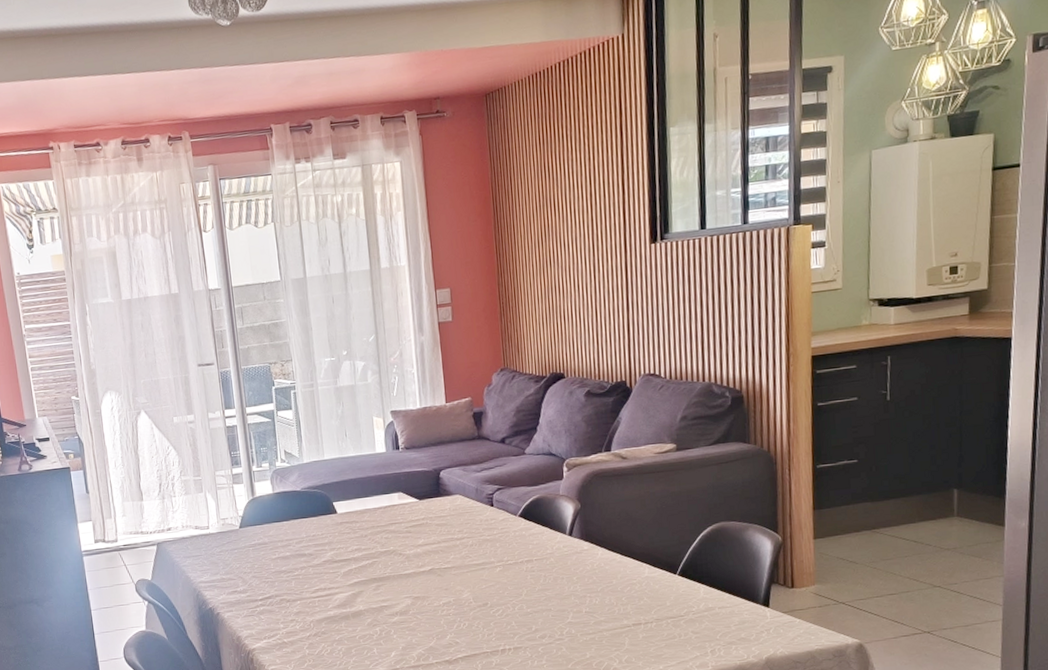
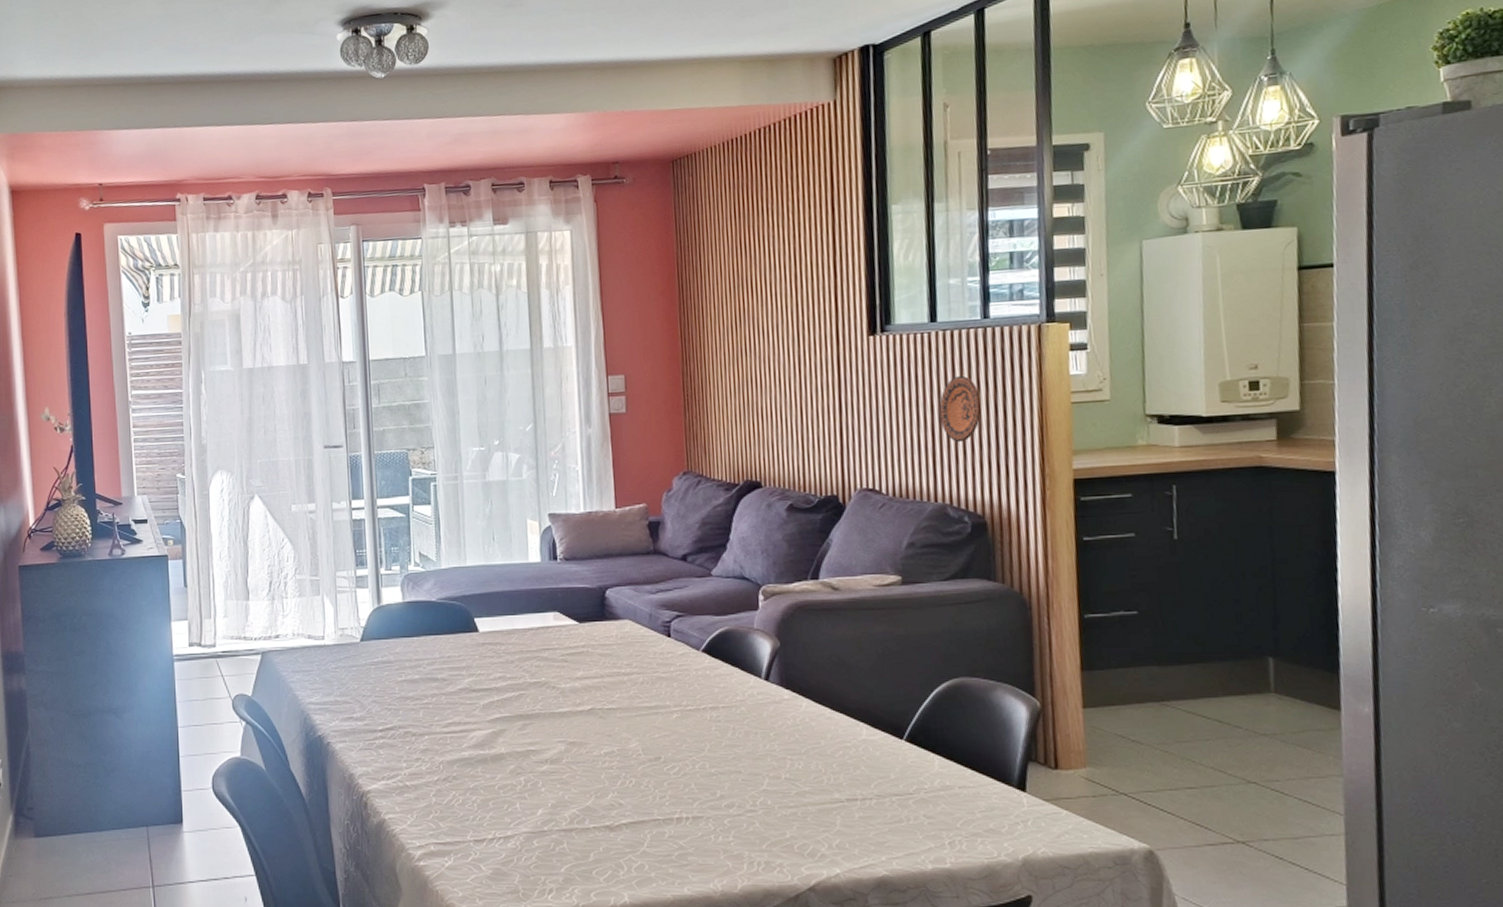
decorative plate: none [707,274,741,331] -> present [939,375,982,443]

